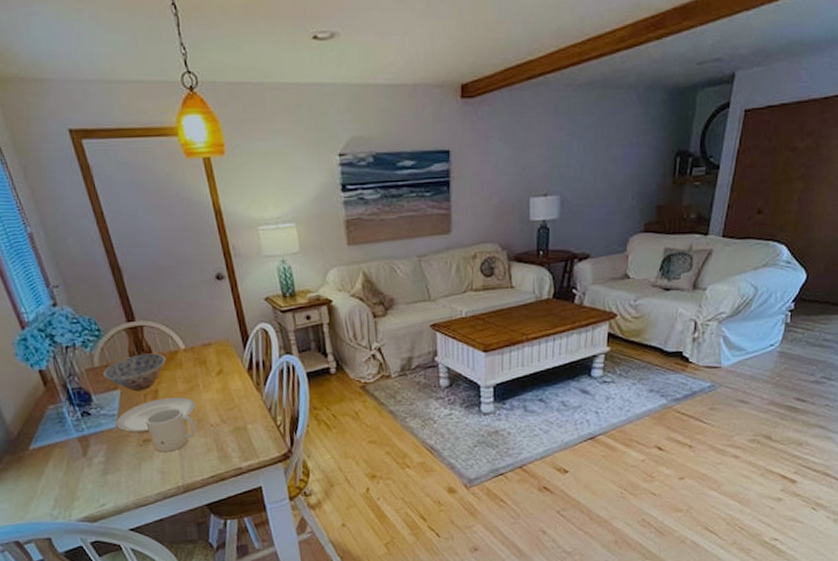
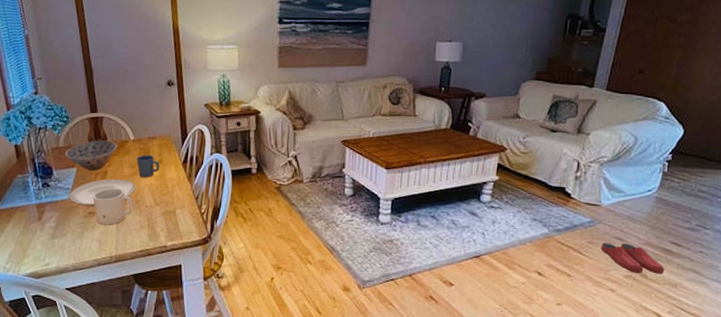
mug: none [191,365,221,392] -> present [137,155,160,178]
slippers: none [722,405,789,436] -> present [600,242,664,274]

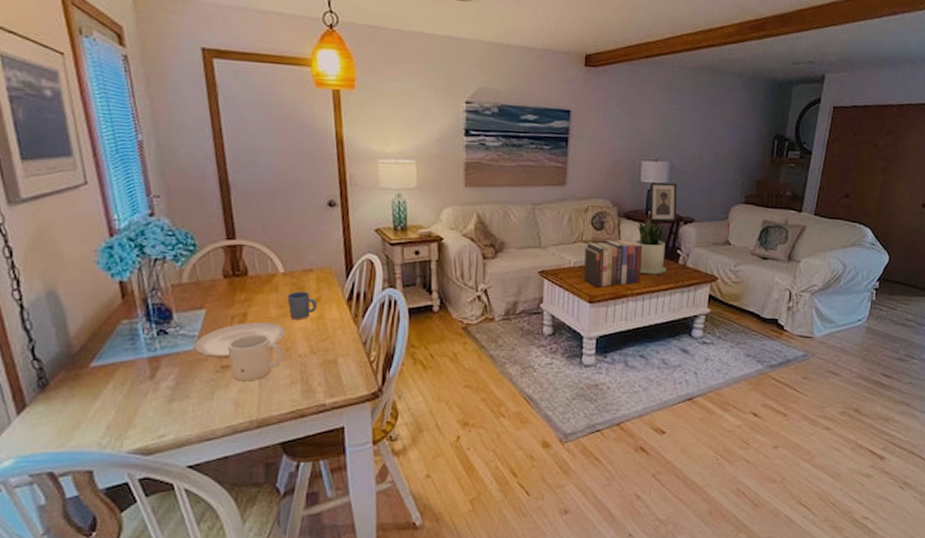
bowl: present [66,140,118,171] -> none [191,274,262,313]
books: none [381,113,436,155] -> present [584,239,643,287]
planter: none [429,95,458,146] -> present [636,219,667,276]
picture frame: none [443,61,470,97] -> present [649,182,678,222]
slippers: present [600,242,664,274] -> none [815,377,876,409]

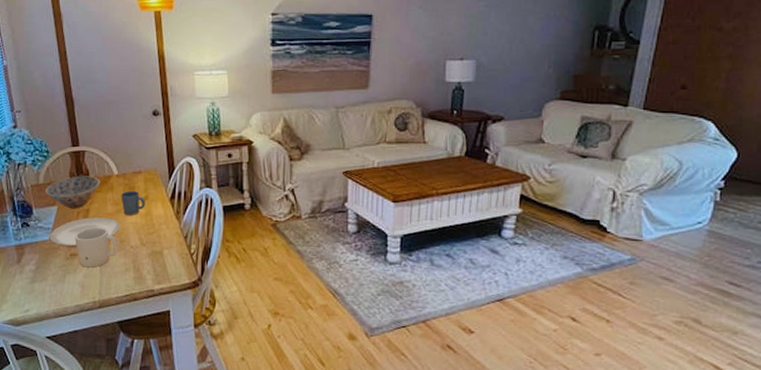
bowl: none [191,274,262,313] -> present [46,176,100,209]
books: present [584,239,643,287] -> none [388,139,449,187]
planter: present [636,219,667,276] -> none [441,119,474,175]
picture frame: present [649,182,678,222] -> none [455,81,485,120]

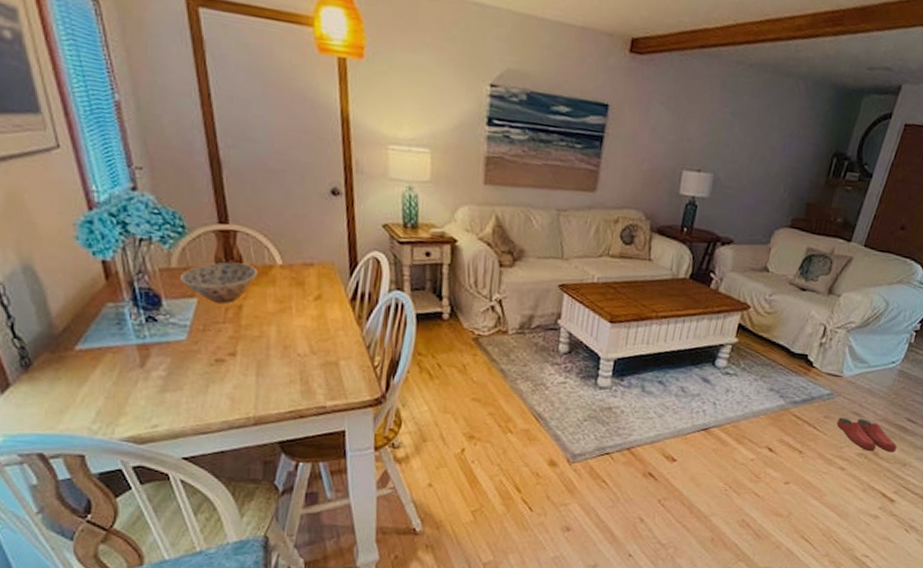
plate: present [49,217,120,247] -> none [186,315,284,351]
mug: present [75,226,118,268] -> none [222,327,281,378]
mug: present [121,191,145,215] -> none [285,286,318,317]
slippers: none [644,283,721,320] -> present [836,417,897,453]

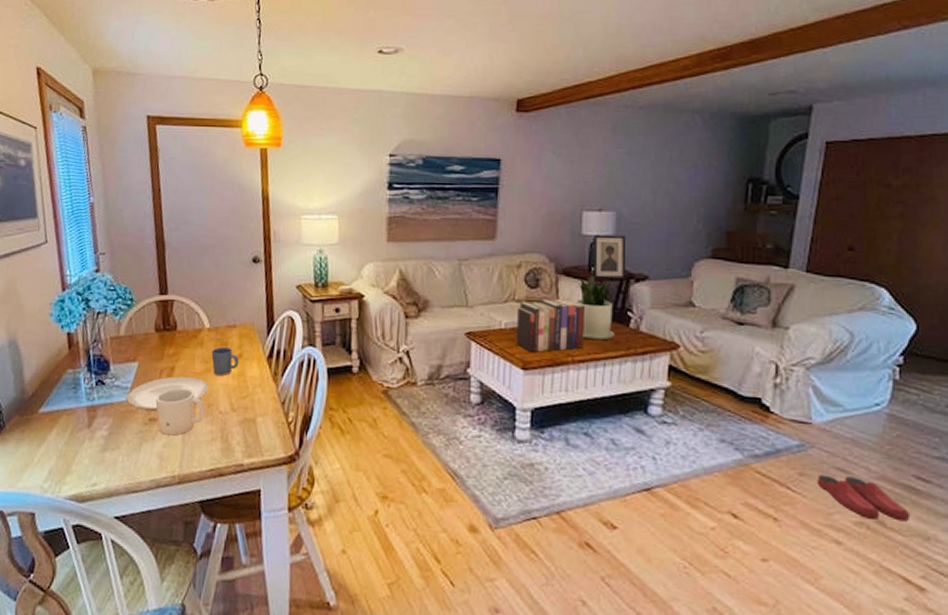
bowl: present [181,262,258,305] -> none [126,328,189,367]
plate: none [186,315,284,351] -> present [127,376,209,411]
mug: none [222,327,281,378] -> present [155,387,205,436]
mug: none [285,286,318,317] -> present [211,347,239,376]
books: none [607,256,675,307] -> present [517,299,586,352]
planter: none [666,236,702,299] -> present [577,276,616,341]
picture frame: none [684,195,719,242] -> present [593,234,627,279]

